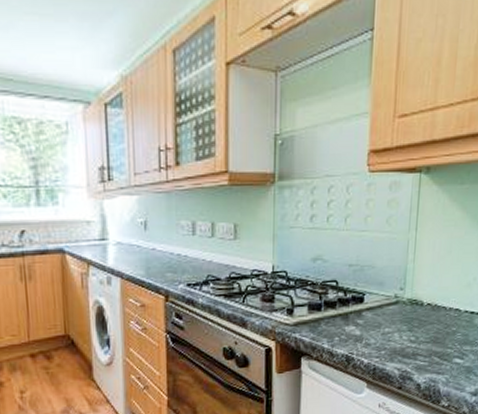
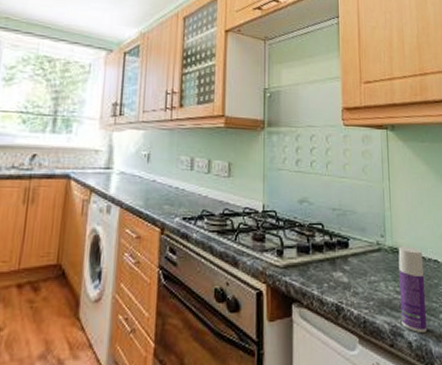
bottle: none [412,297,443,376] -> present [398,246,428,333]

